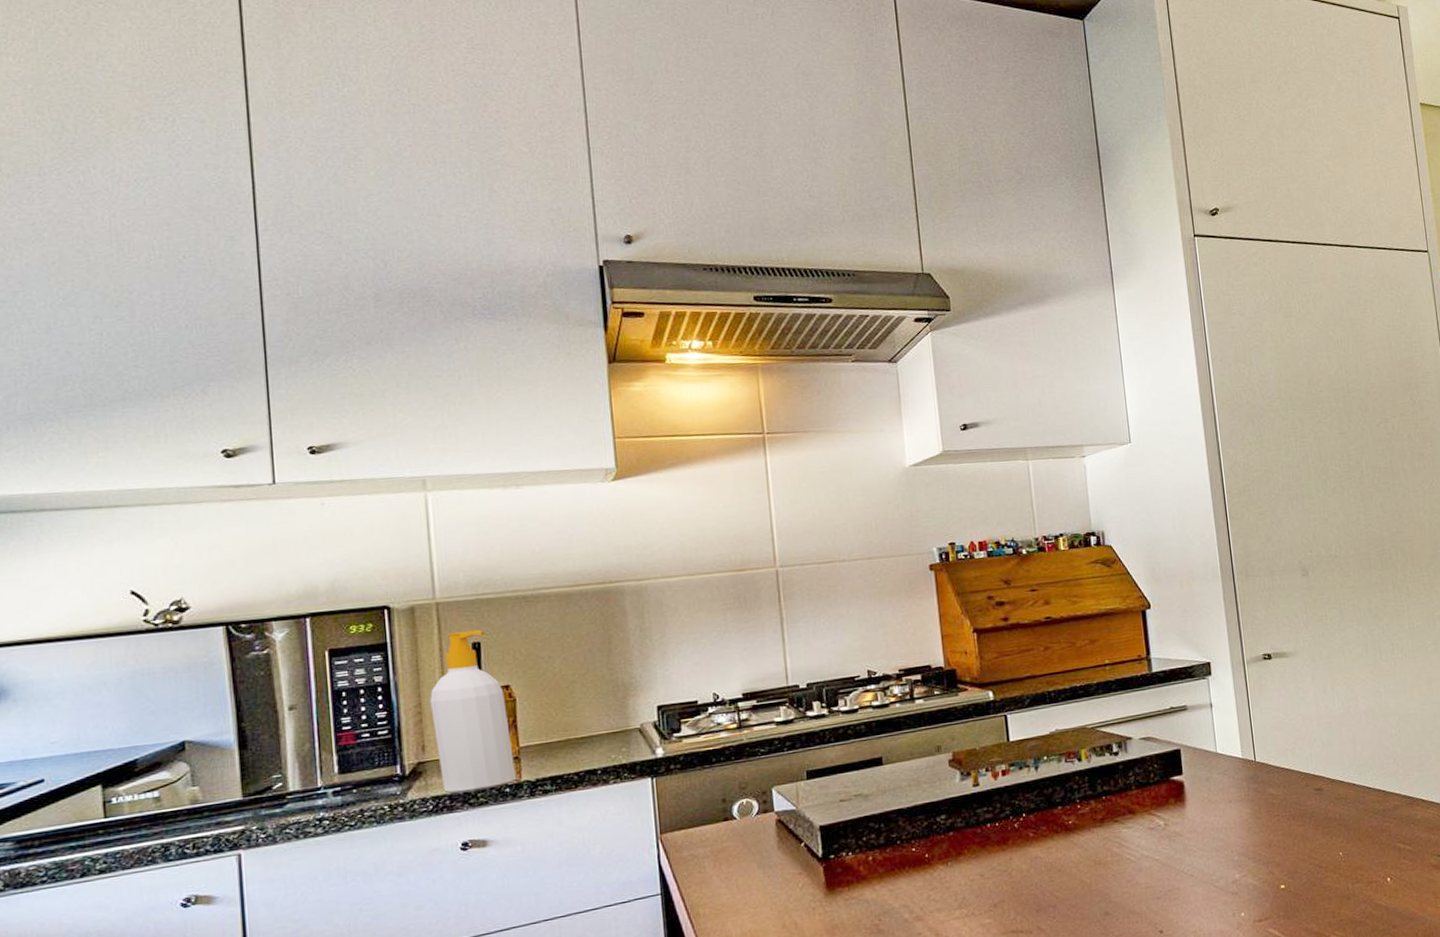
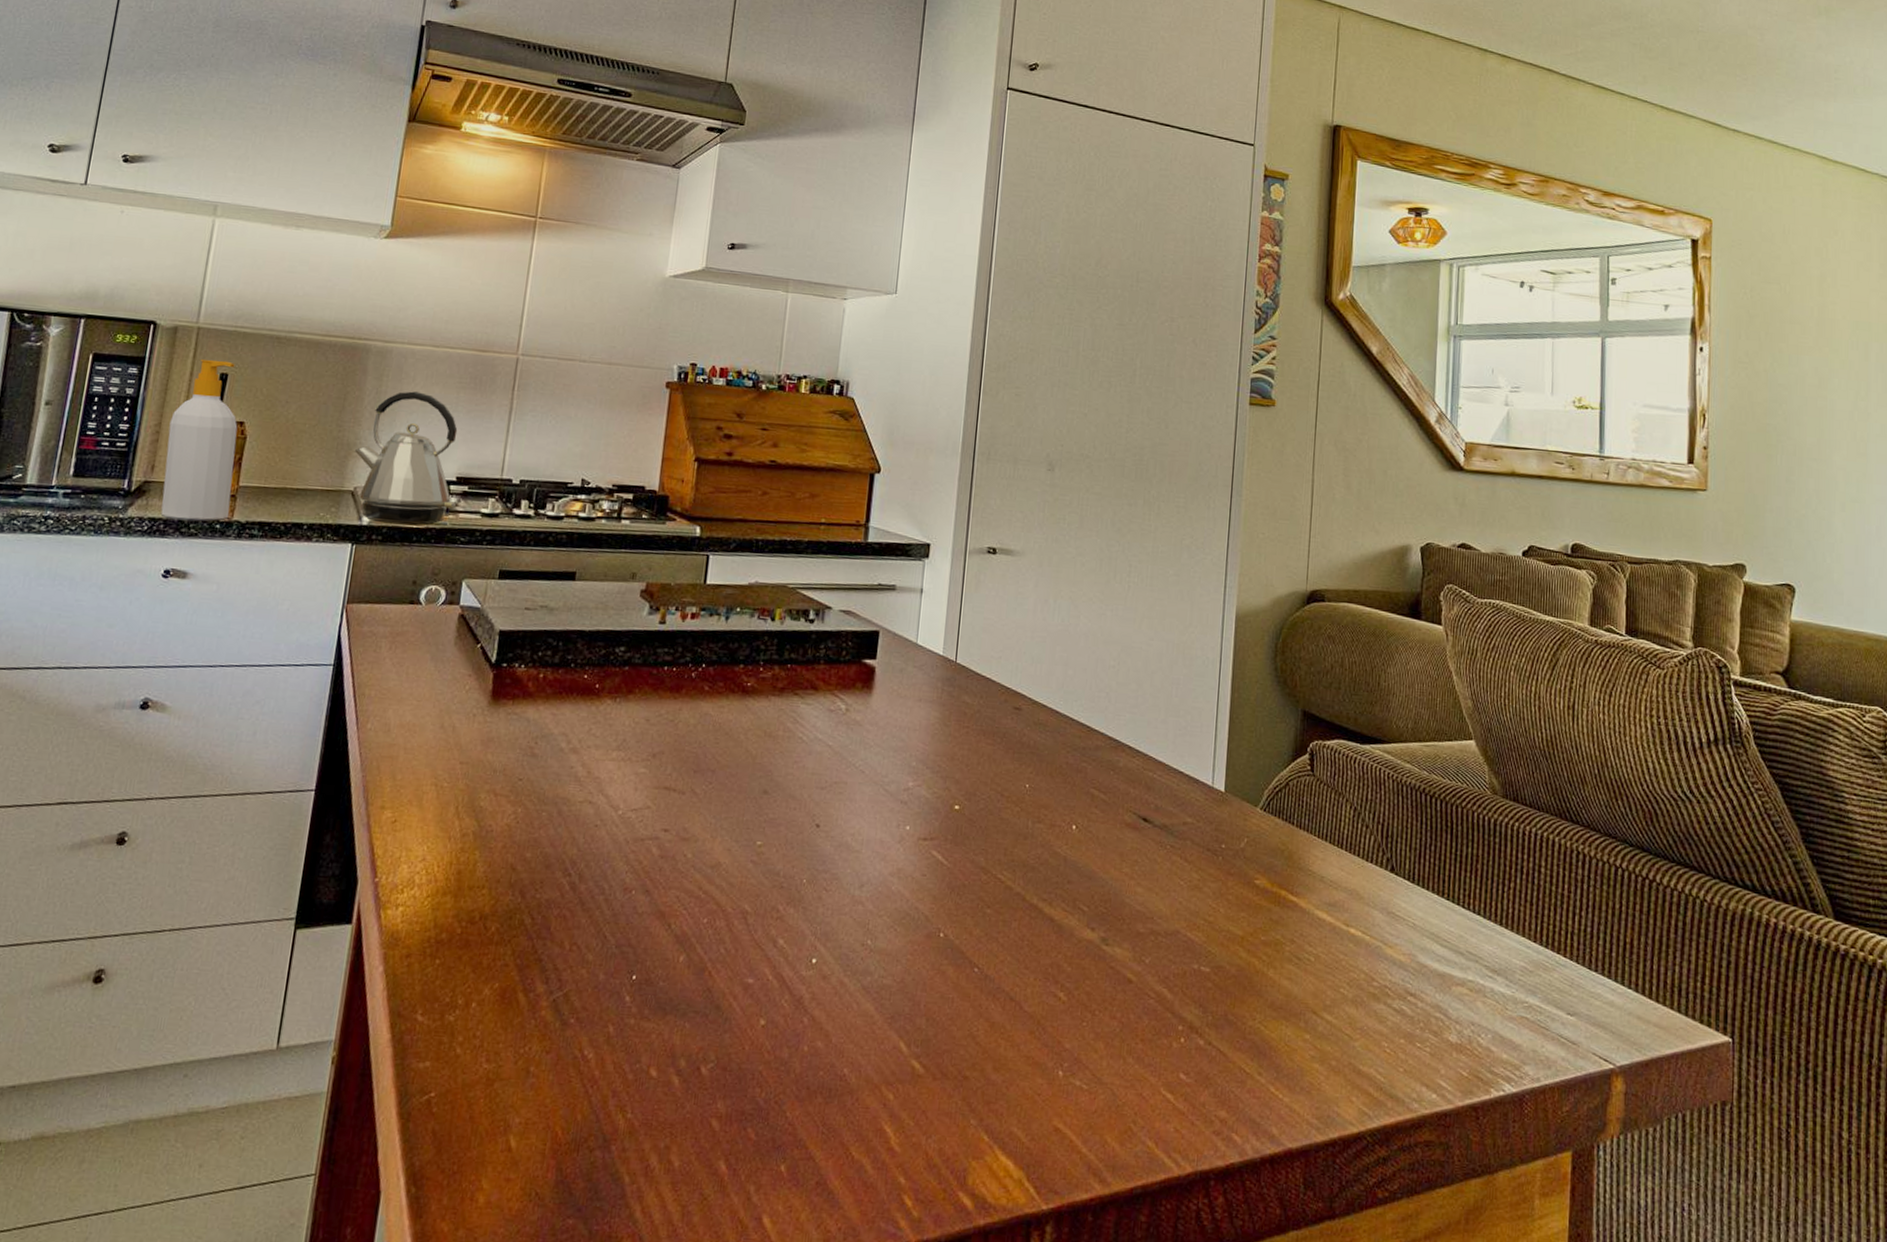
kettle: none [633,621,749,752] -> present [355,391,458,525]

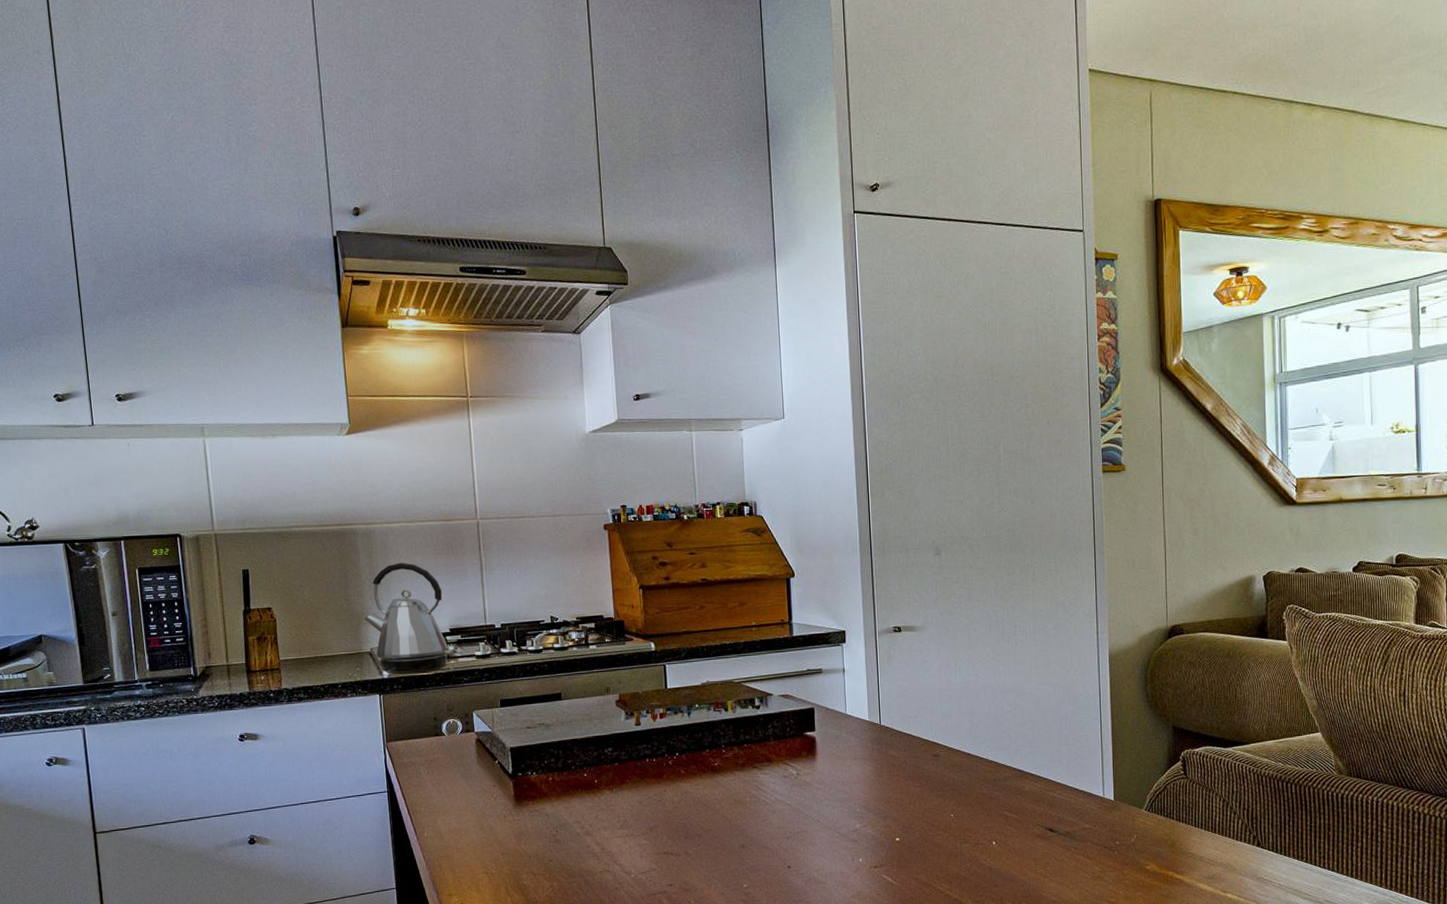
soap bottle: present [160,359,238,522] -> none [213,559,279,695]

